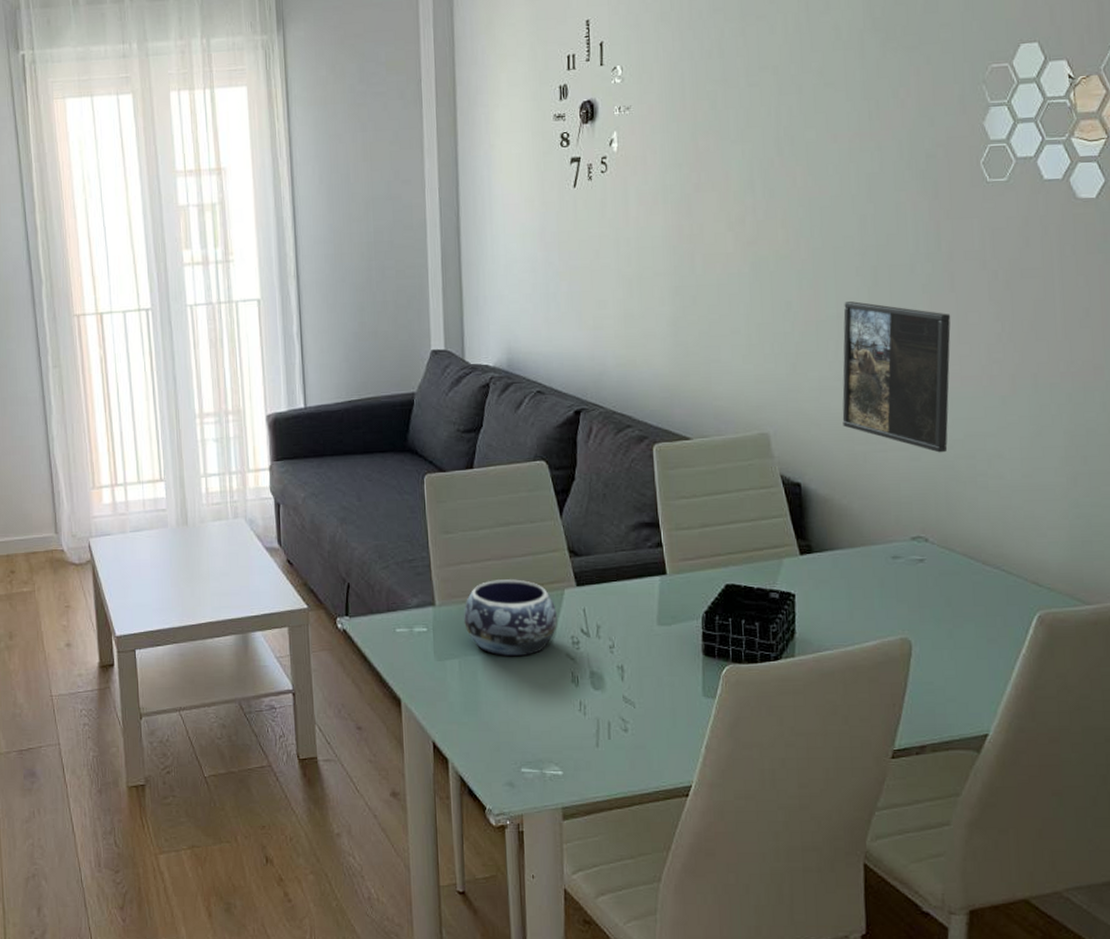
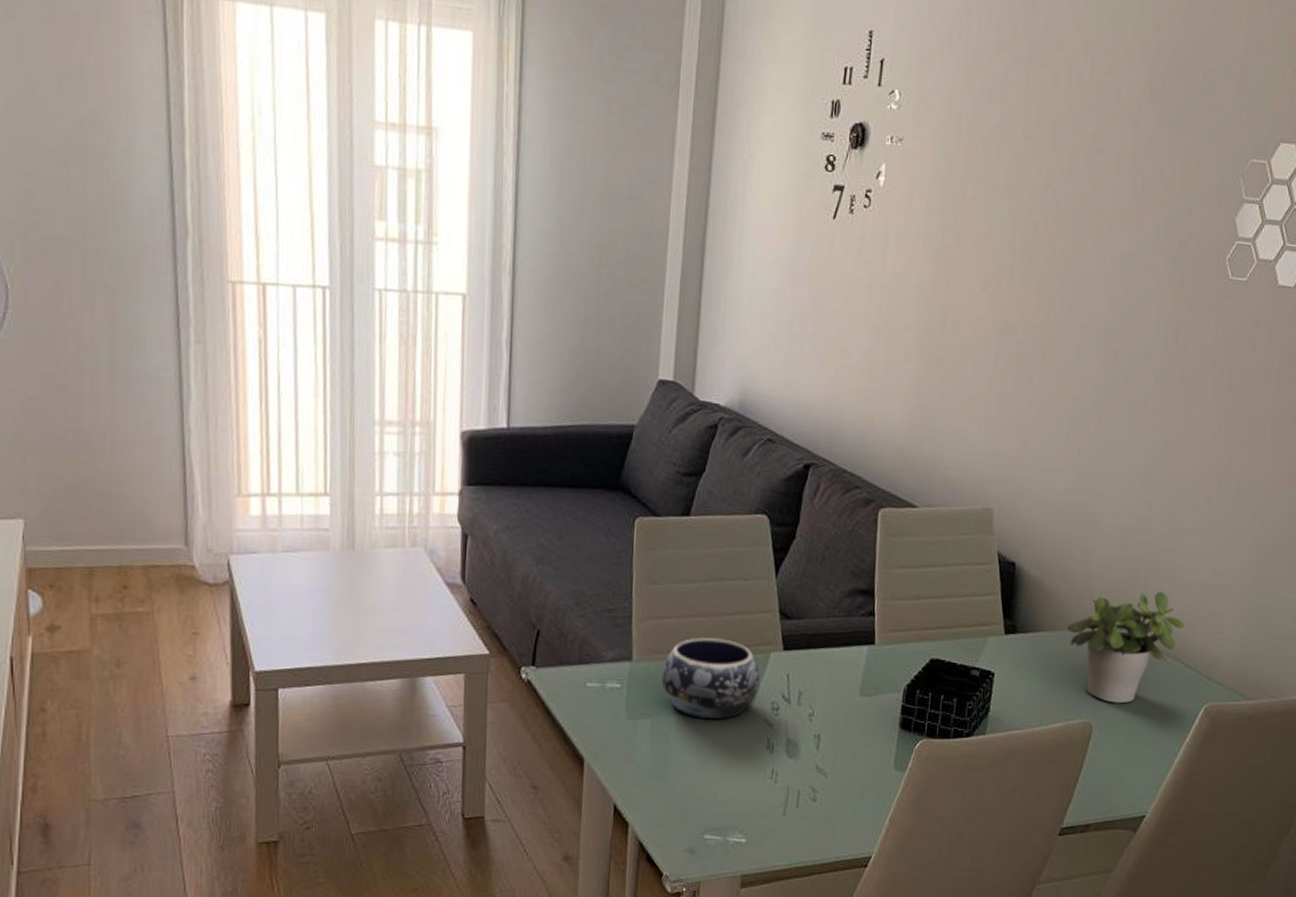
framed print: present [842,301,951,453] -> none [1063,383,1176,545]
potted plant: none [867,498,1000,617] -> present [1067,591,1185,704]

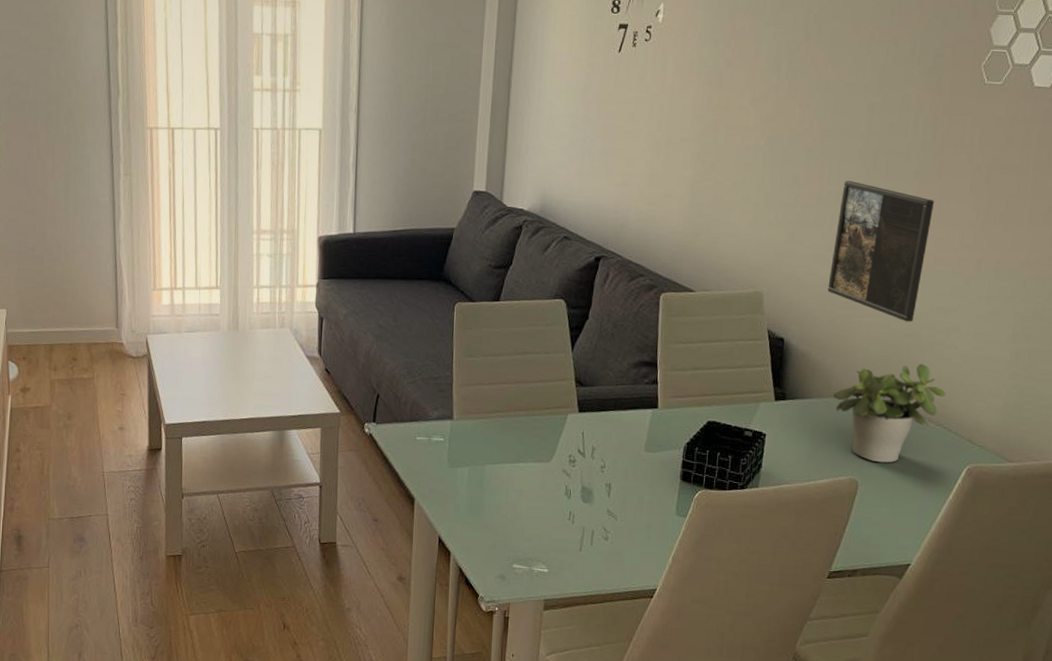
decorative bowl: present [661,637,760,720] -> none [477,401,559,470]
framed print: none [1063,383,1176,545] -> present [827,181,935,322]

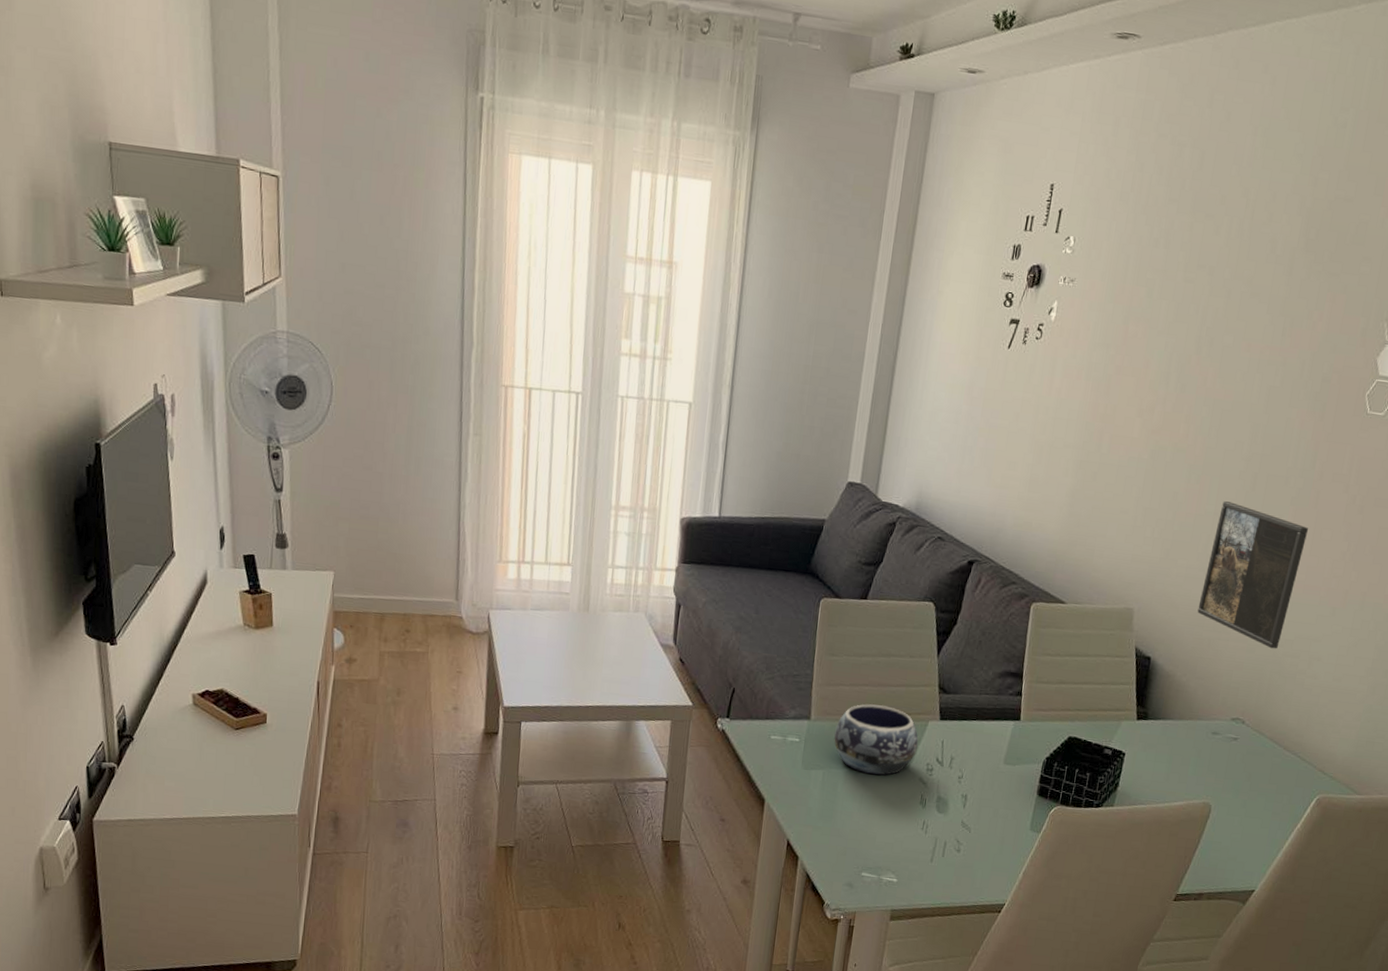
decorative bowl: none [477,401,559,470] -> present [834,704,919,776]
potted plant: present [833,363,947,463] -> none [1194,691,1304,789]

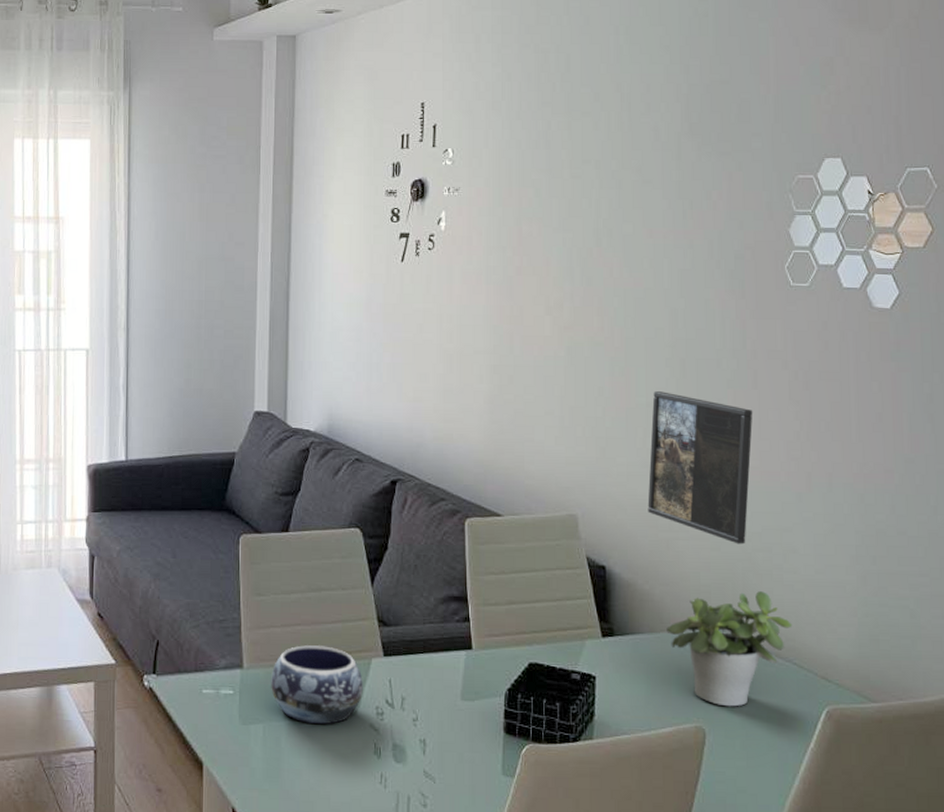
potted plant: none [1194,691,1304,789] -> present [666,590,793,707]

